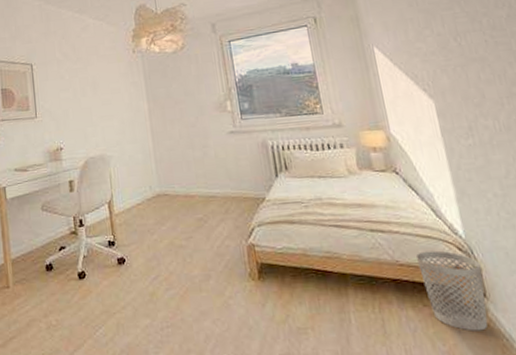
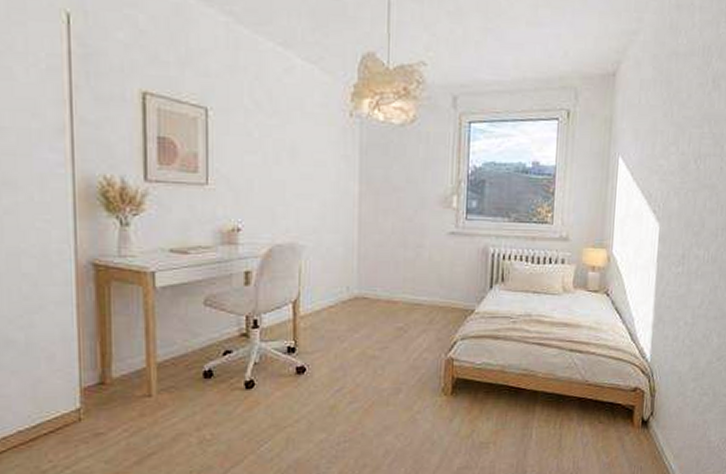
wastebasket: present [415,250,488,331] -> none [604,372,656,445]

